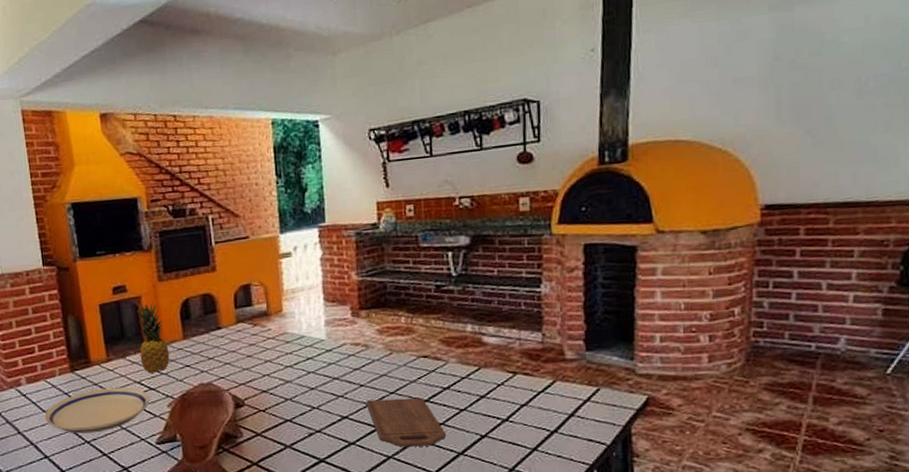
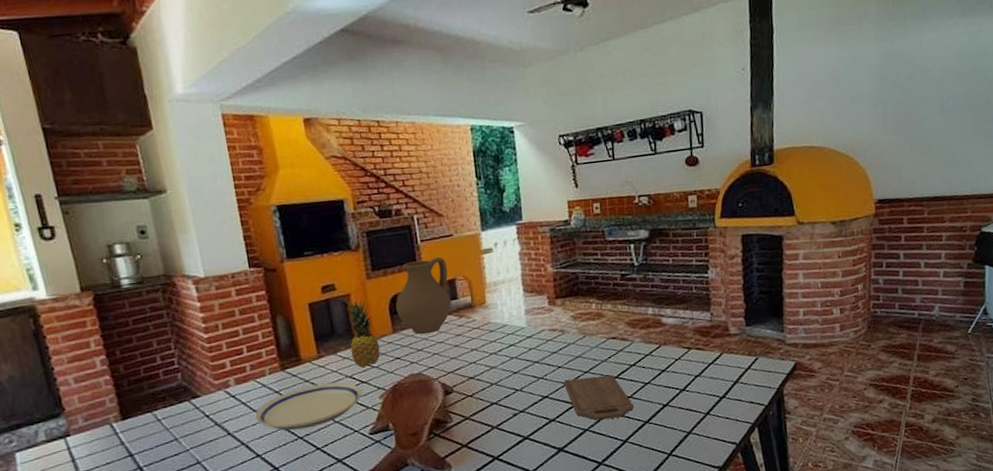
pitcher: none [186,260,246,342] -> present [395,256,452,335]

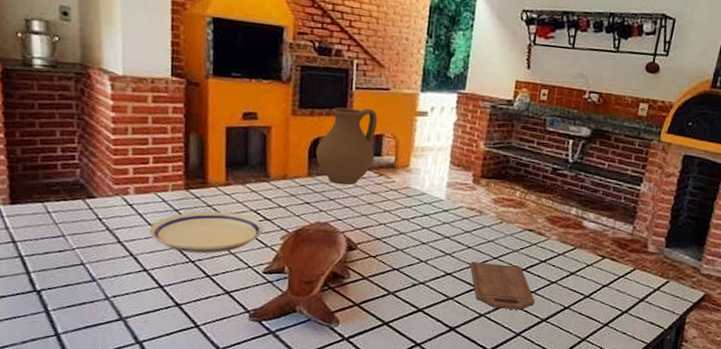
fruit: present [346,301,381,367] -> none [260,135,291,205]

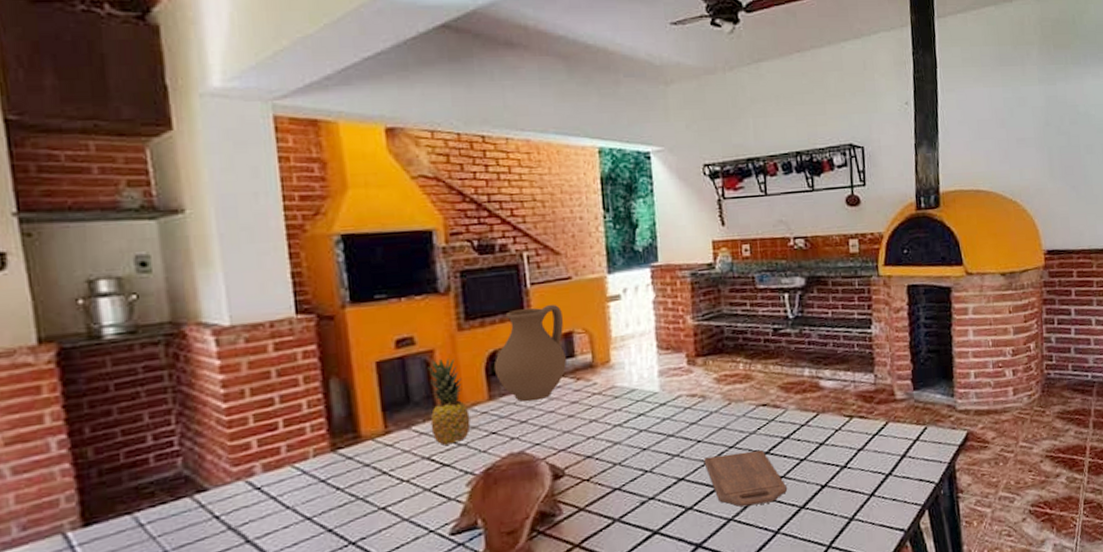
plate: present [149,211,264,254] -> none [288,465,444,534]
fruit: none [260,135,291,205] -> present [427,358,471,445]

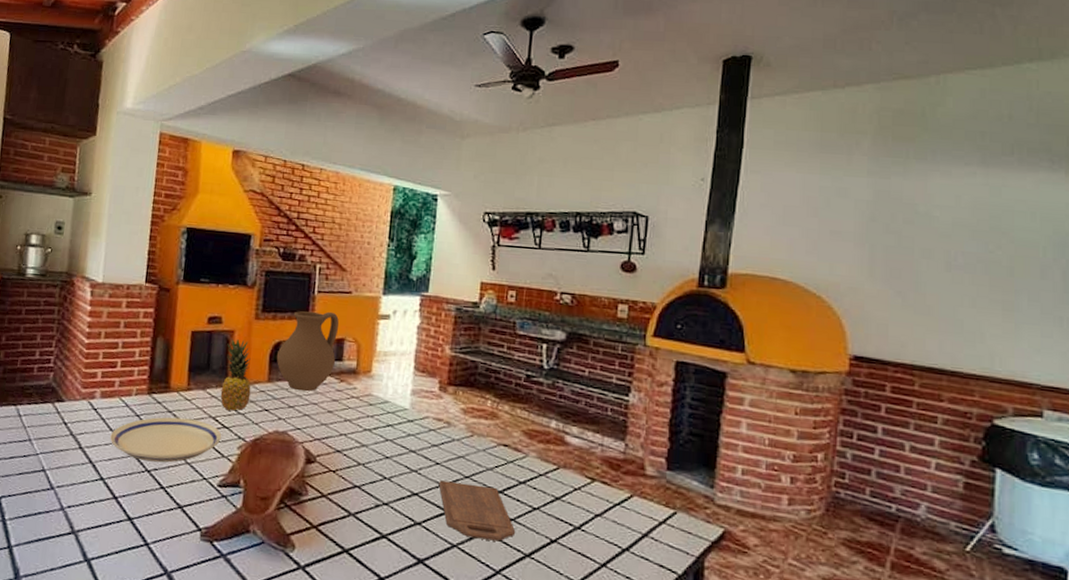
plate: none [288,465,444,534] -> present [110,417,222,463]

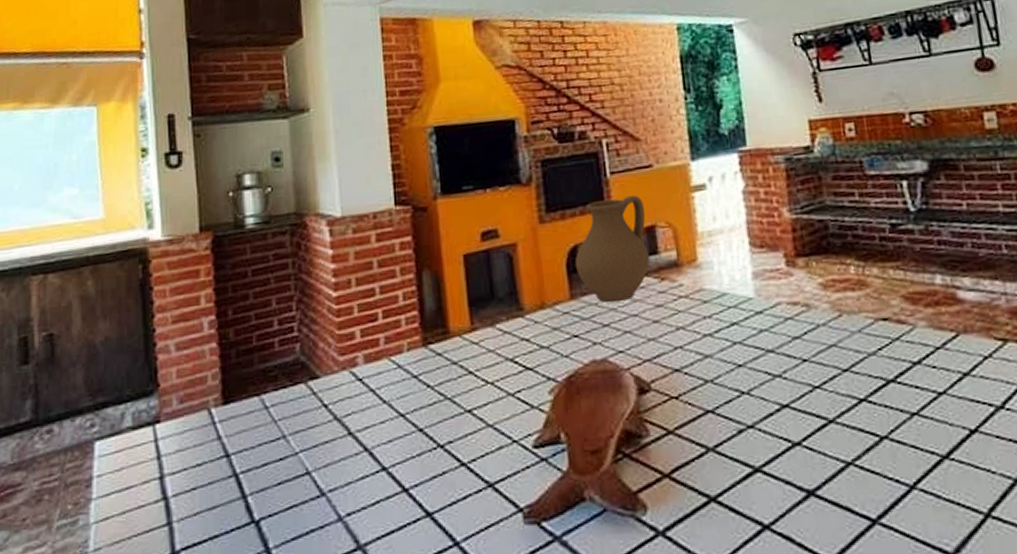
plate: present [110,417,222,463] -> none [385,366,526,434]
fruit: present [220,339,251,411] -> none [511,253,553,347]
cutting board: present [438,480,516,542] -> none [811,376,924,449]

